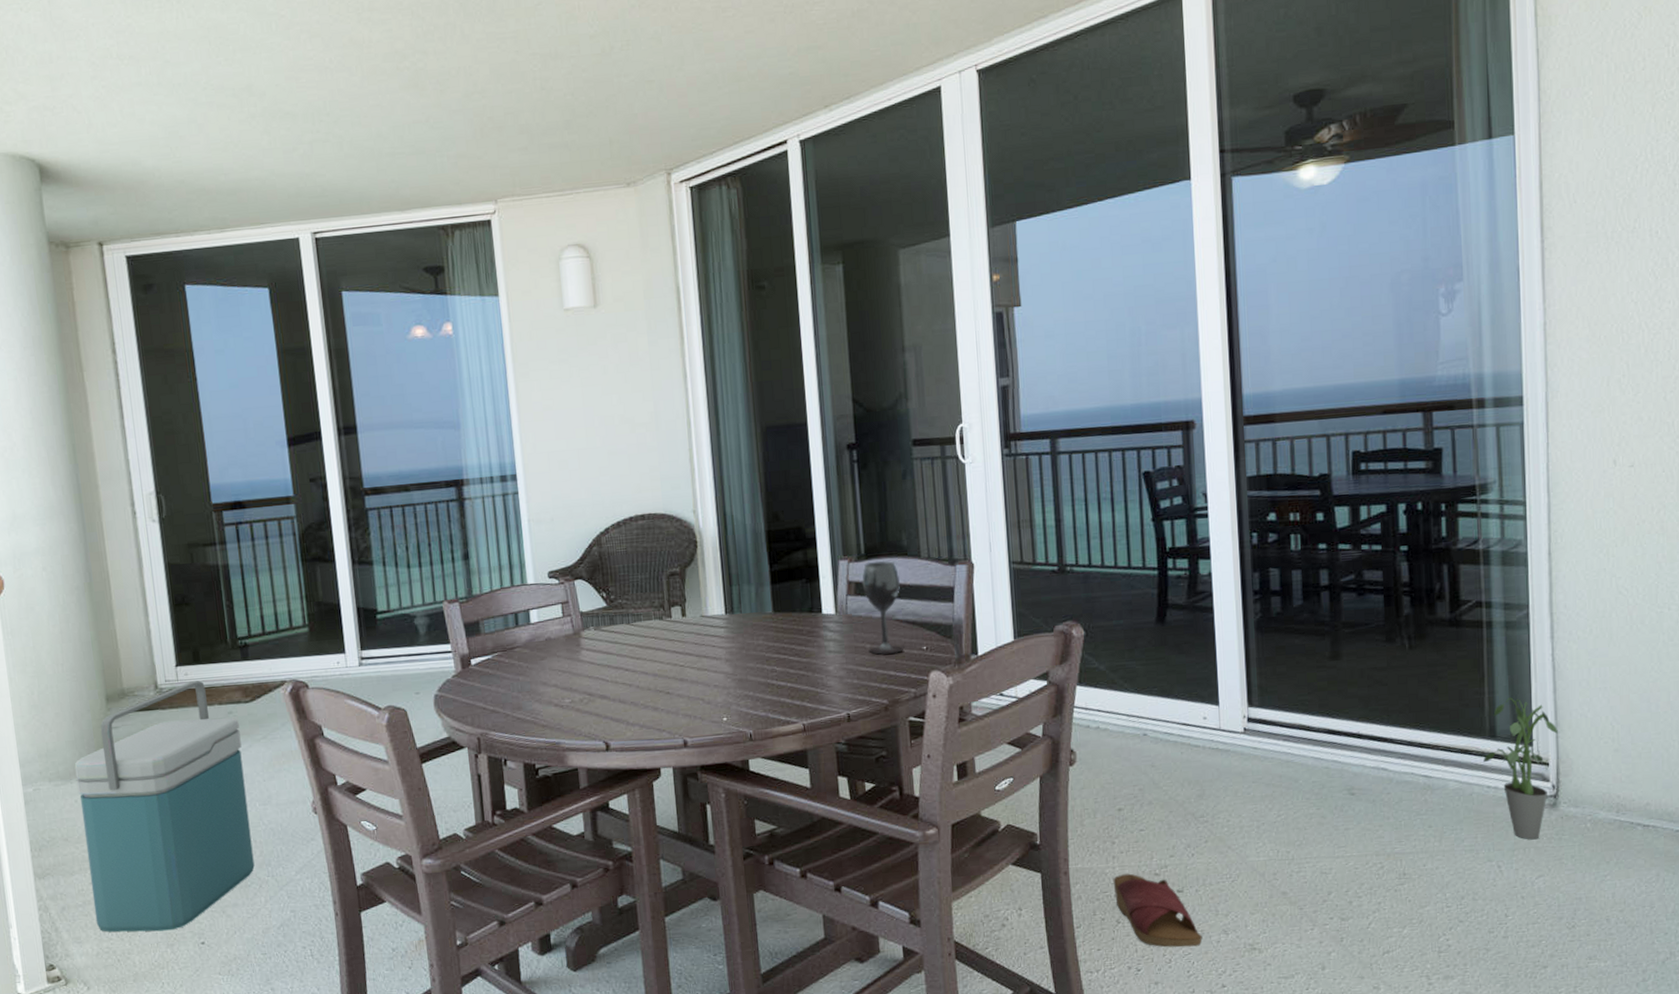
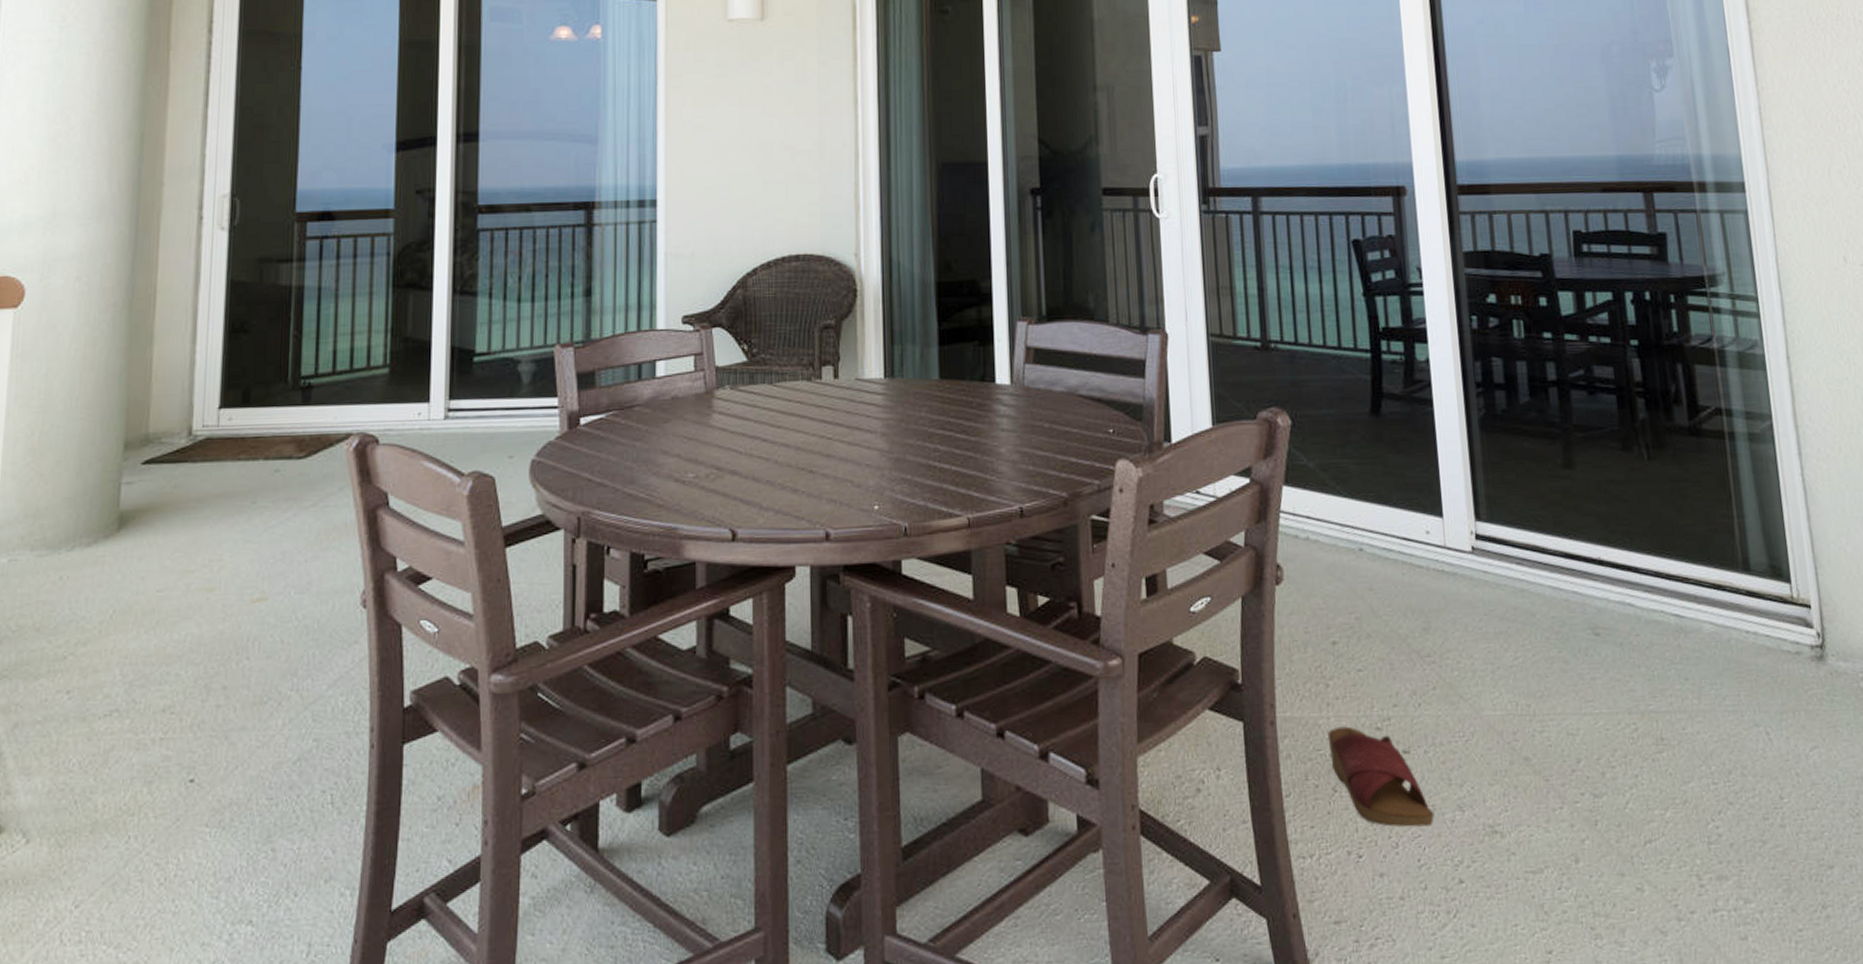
cooler: present [74,681,255,932] -> none [55,428,286,763]
wine glass: present [862,560,903,655] -> none [1042,324,1087,437]
potted plant: present [1483,697,1558,840] -> none [1739,523,1817,701]

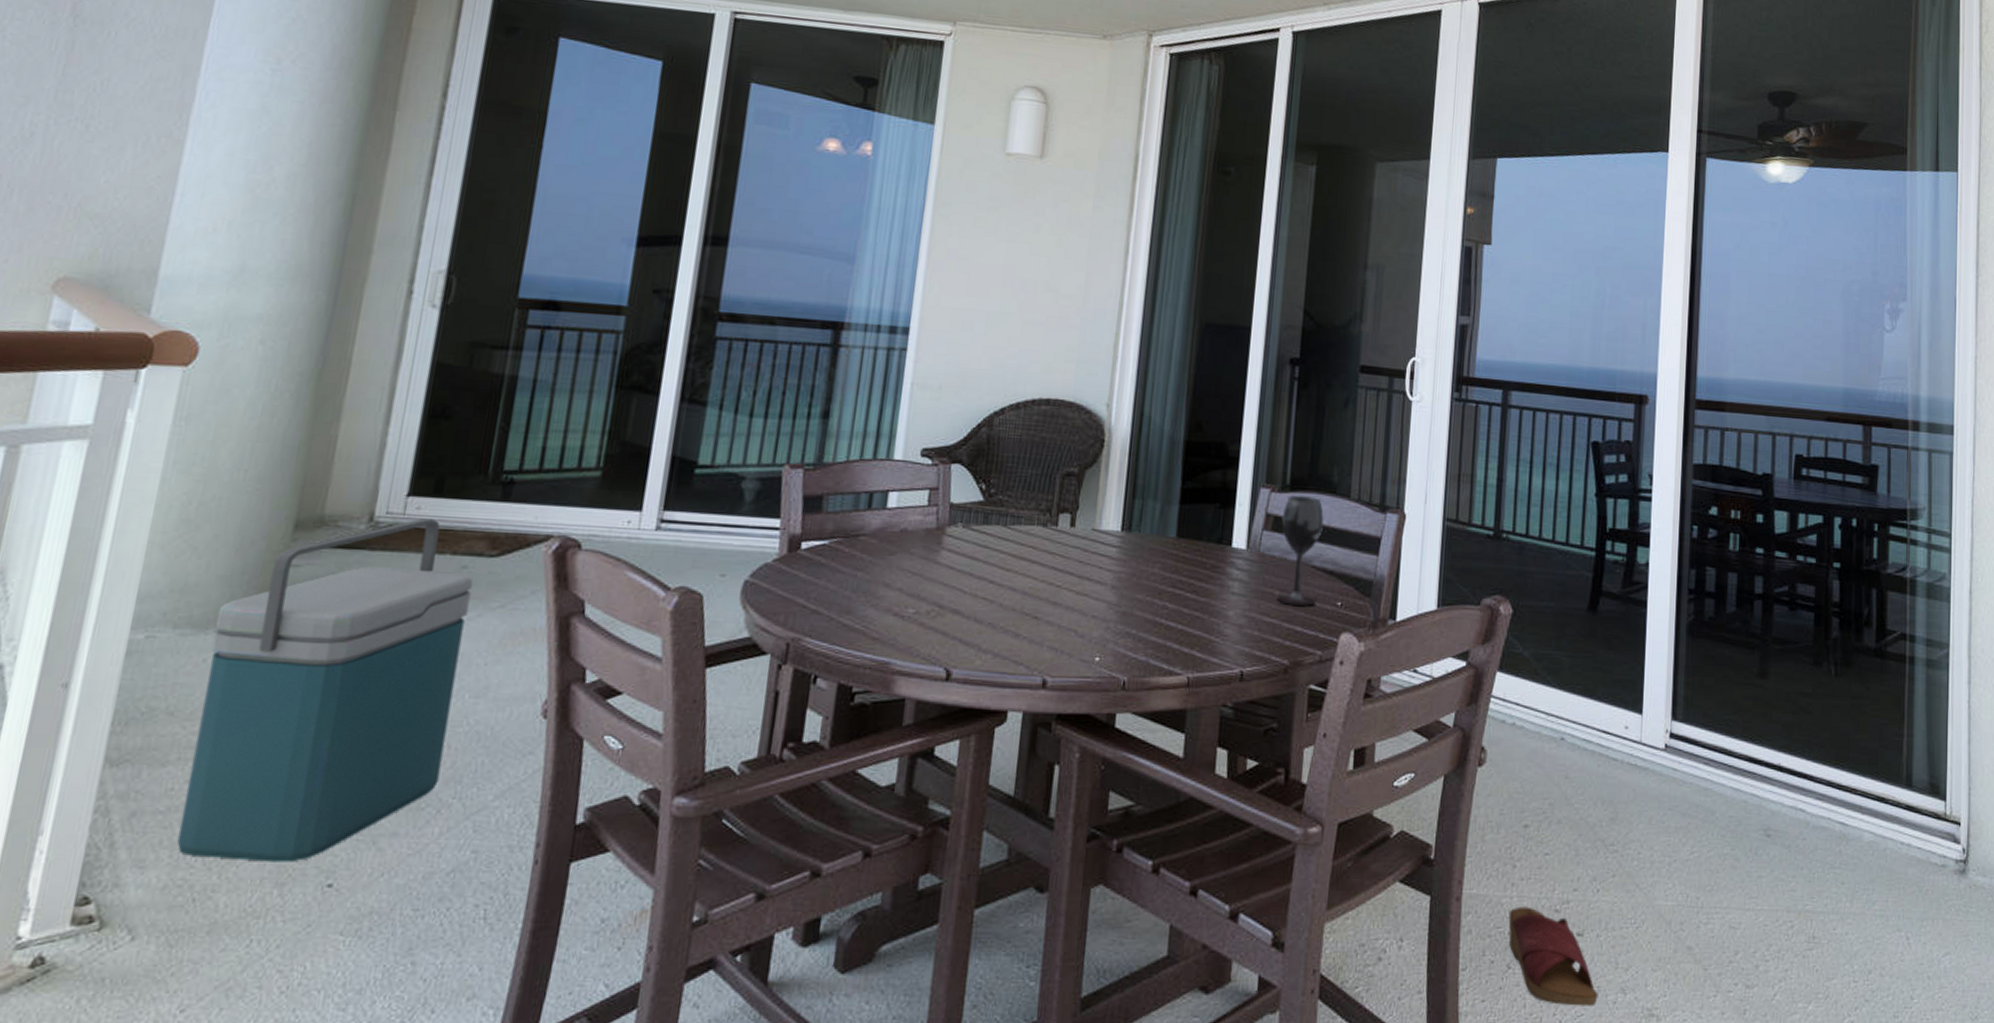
cooler: none [55,428,286,763] -> present [177,518,473,862]
wine glass: none [1042,324,1087,437] -> present [1276,495,1324,606]

